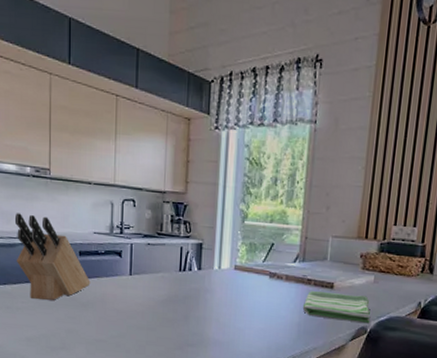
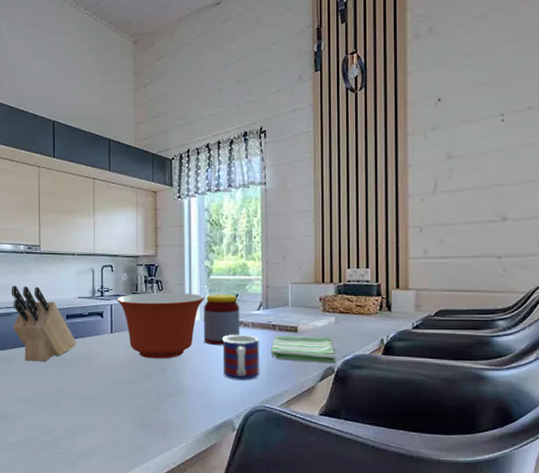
mixing bowl: none [138,233,238,307] -> present [117,293,205,359]
jar: none [232,241,275,298] -> present [203,294,240,346]
mug: none [250,286,293,335] -> present [222,334,260,380]

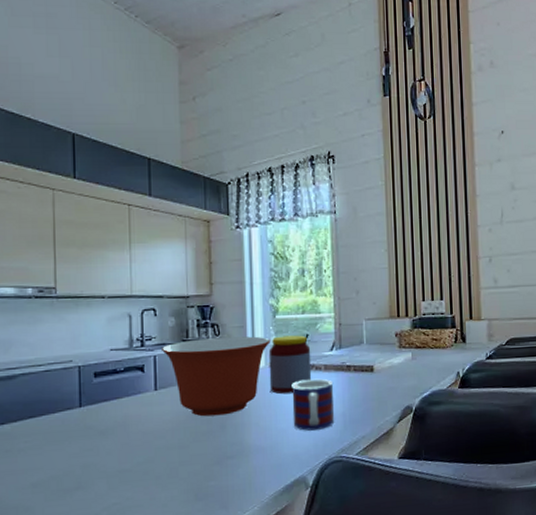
knife block: present [11,285,77,361] -> none [13,339,109,435]
dish towel: present [271,335,336,363] -> none [346,374,414,404]

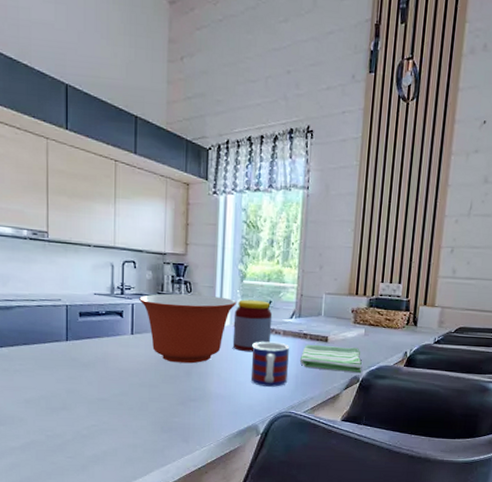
dish towel: none [346,374,414,404] -> present [300,344,362,373]

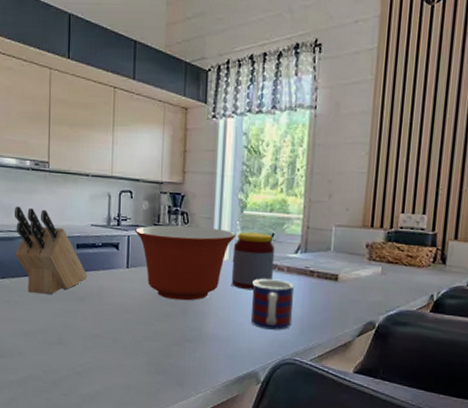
knife block: none [11,275,91,361] -> present [14,206,88,294]
dish towel: present [300,344,362,373] -> none [306,283,379,318]

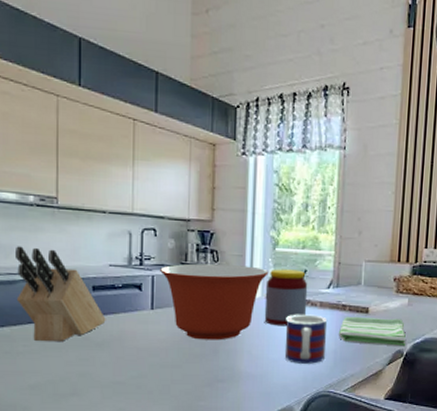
dish towel: none [306,283,379,318] -> present [339,316,406,346]

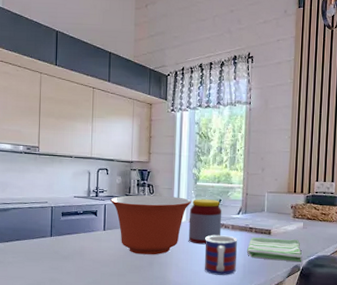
knife block: present [14,246,106,341] -> none [8,183,71,254]

